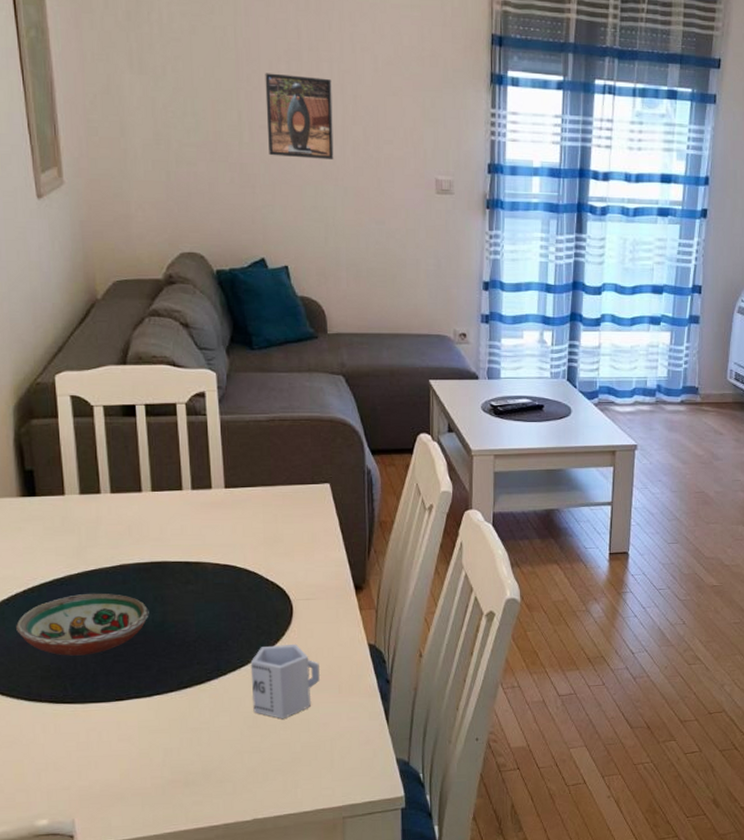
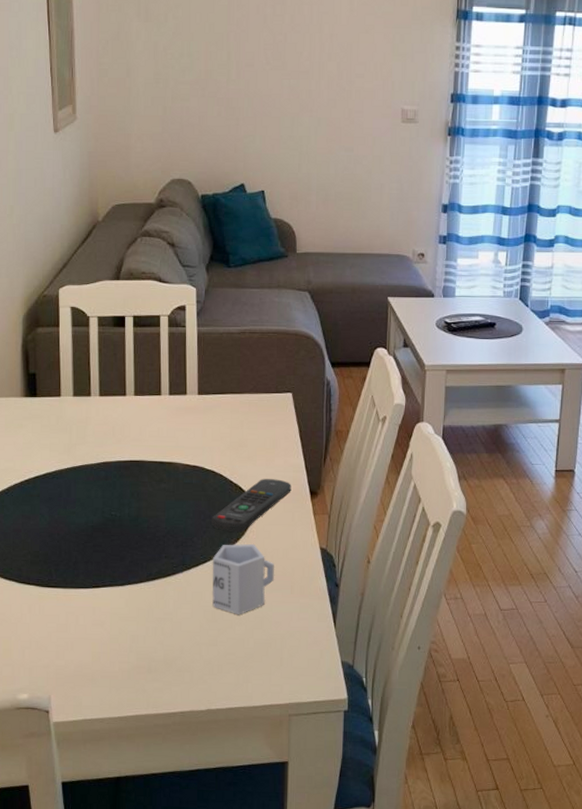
decorative bowl: present [16,594,149,656] -> none [13,487,126,544]
remote control: none [247,575,334,632] -> present [211,479,292,532]
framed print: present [265,73,334,159] -> none [252,16,311,93]

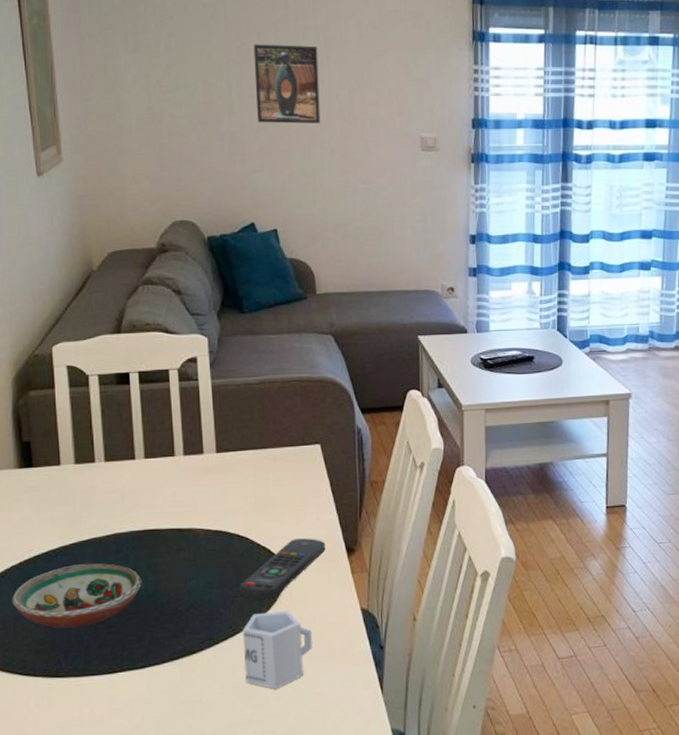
decorative bowl: none [13,487,126,544] -> present [12,563,142,628]
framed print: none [252,16,311,93] -> present [253,44,321,124]

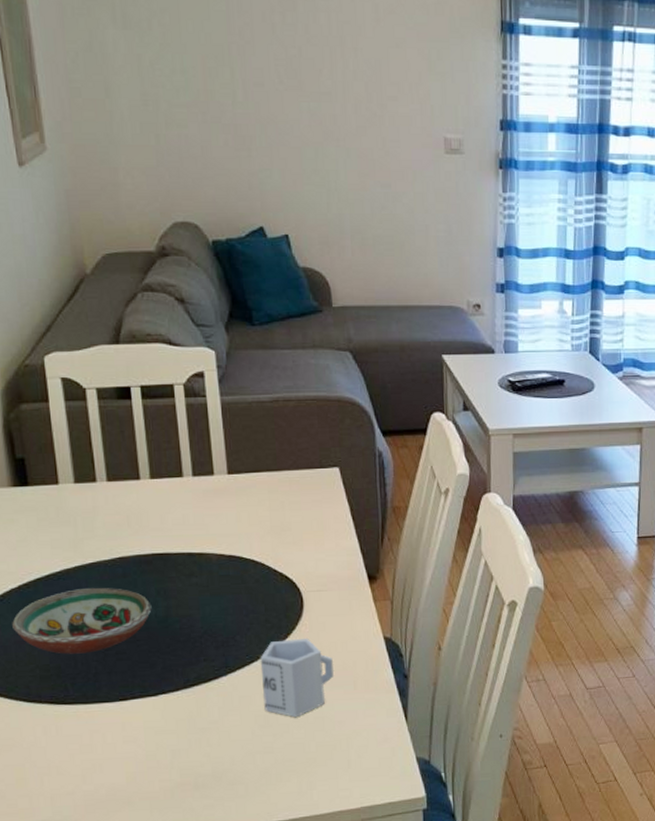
remote control: present [239,538,326,599] -> none [255,565,346,626]
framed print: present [253,44,321,124] -> none [258,25,334,118]

